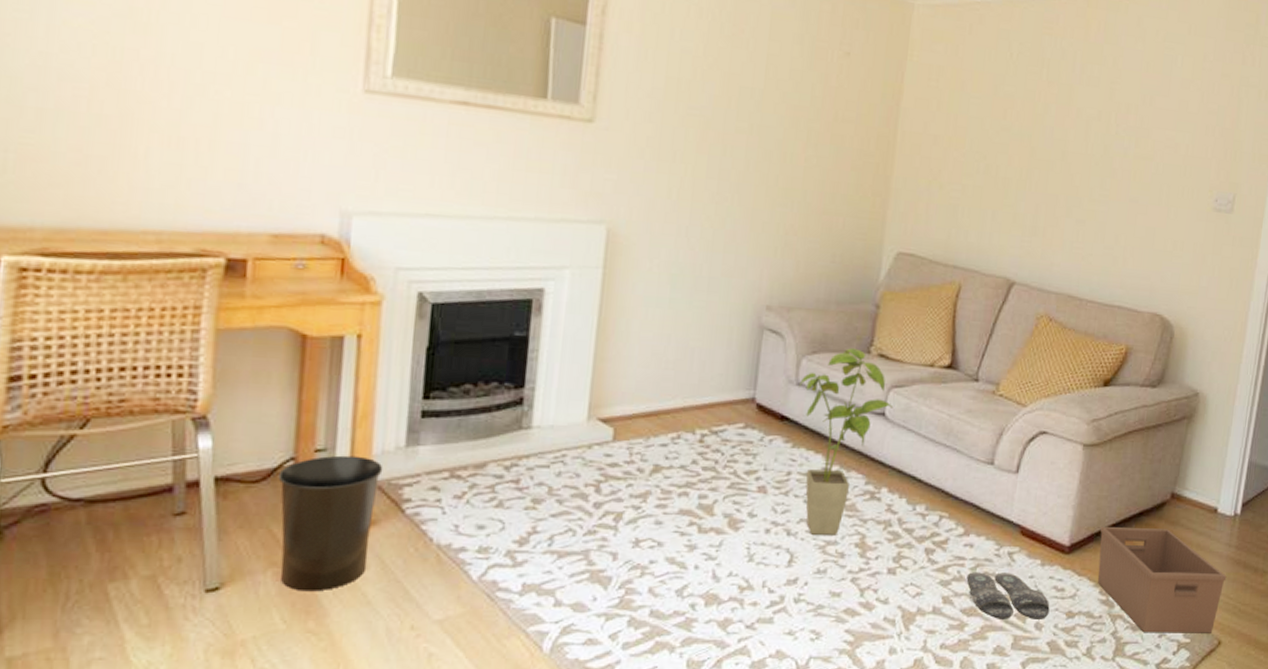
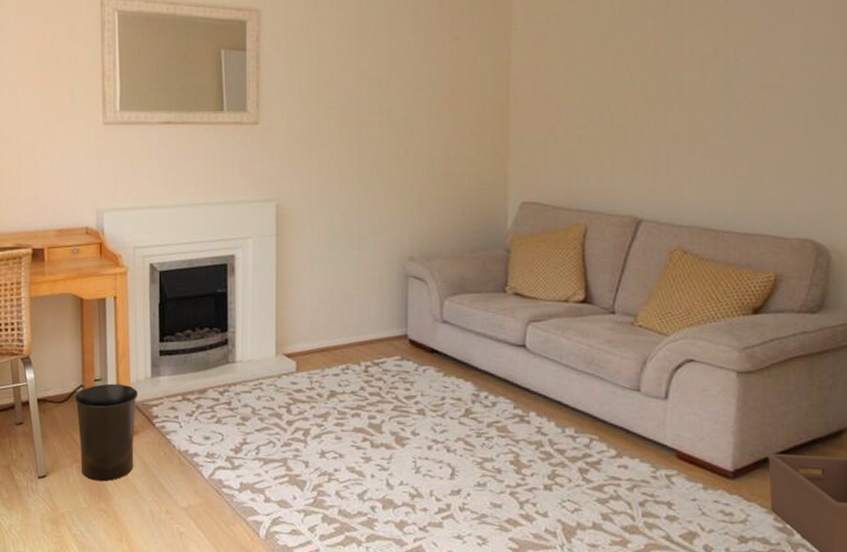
house plant: present [798,348,894,535] -> none [444,289,533,453]
slippers: present [967,572,1050,619] -> none [624,492,718,542]

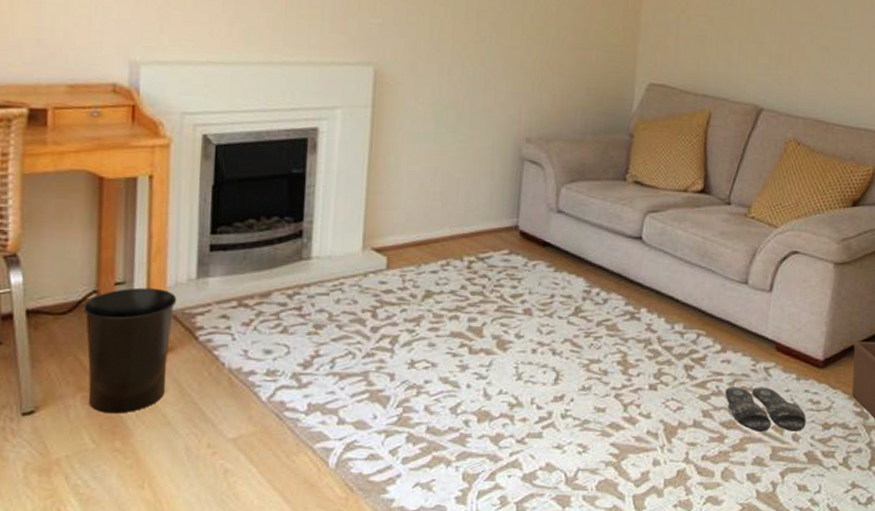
slippers: none [624,492,718,542] -> present [725,387,806,431]

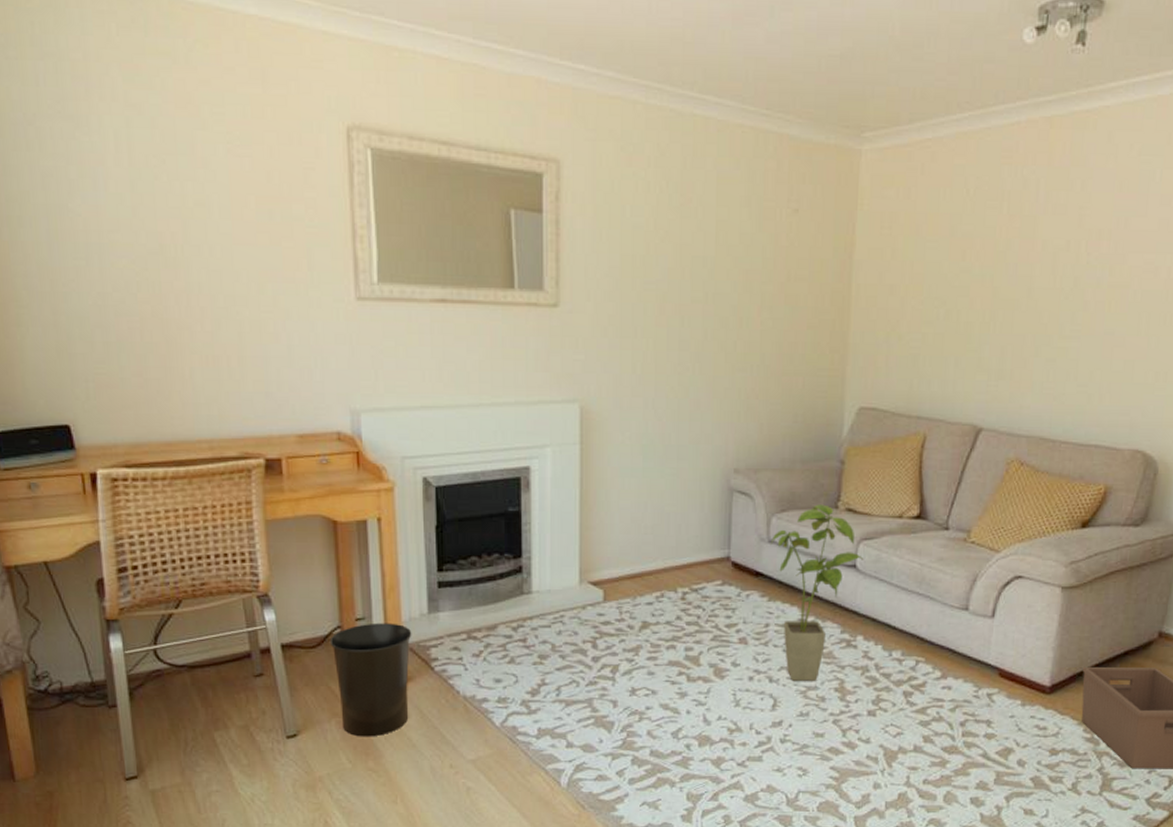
house plant: none [558,176,650,354] -> present [770,504,864,681]
slippers: present [725,387,806,431] -> none [946,713,1032,757]

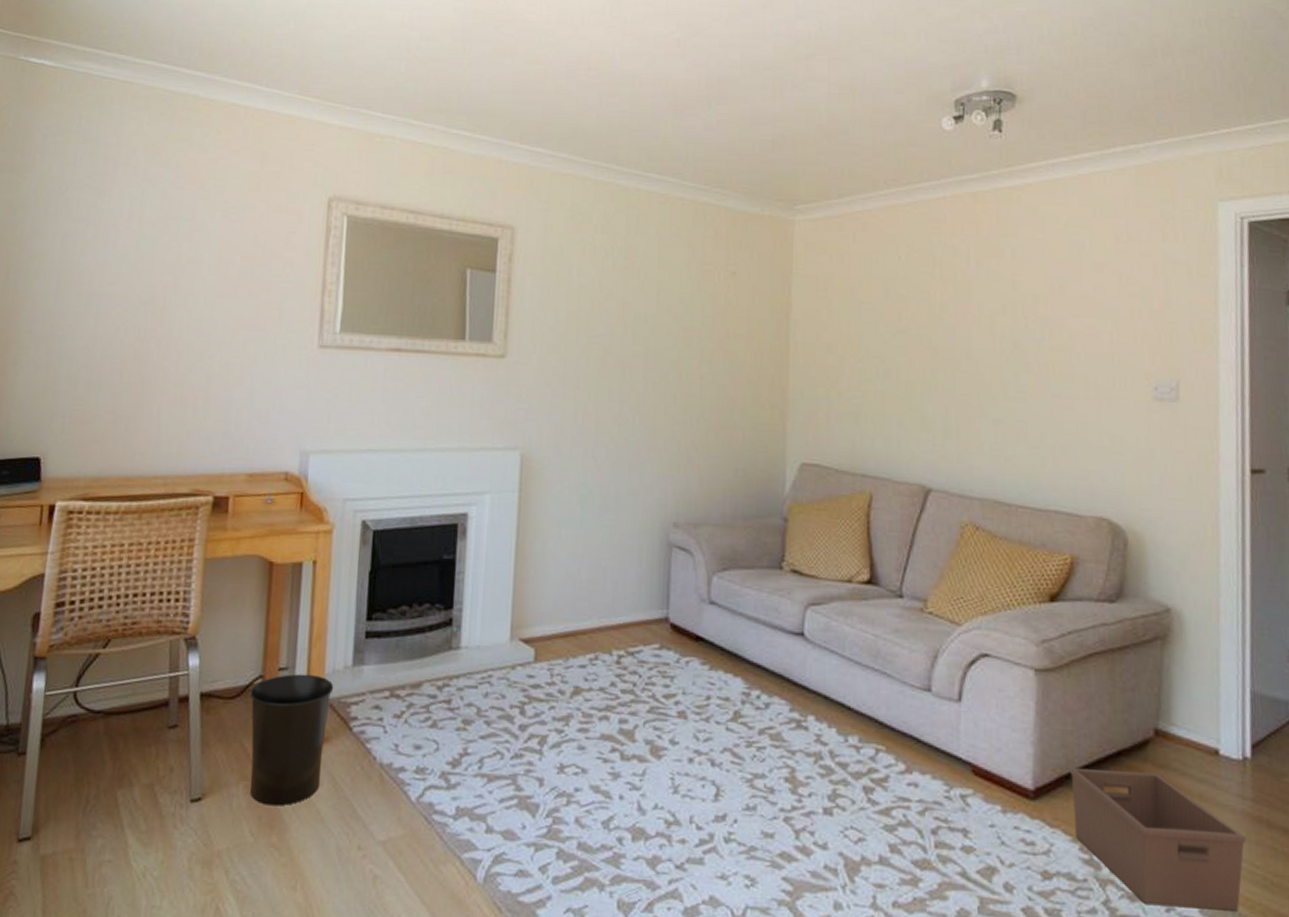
house plant: present [770,504,864,681] -> none [711,564,813,768]

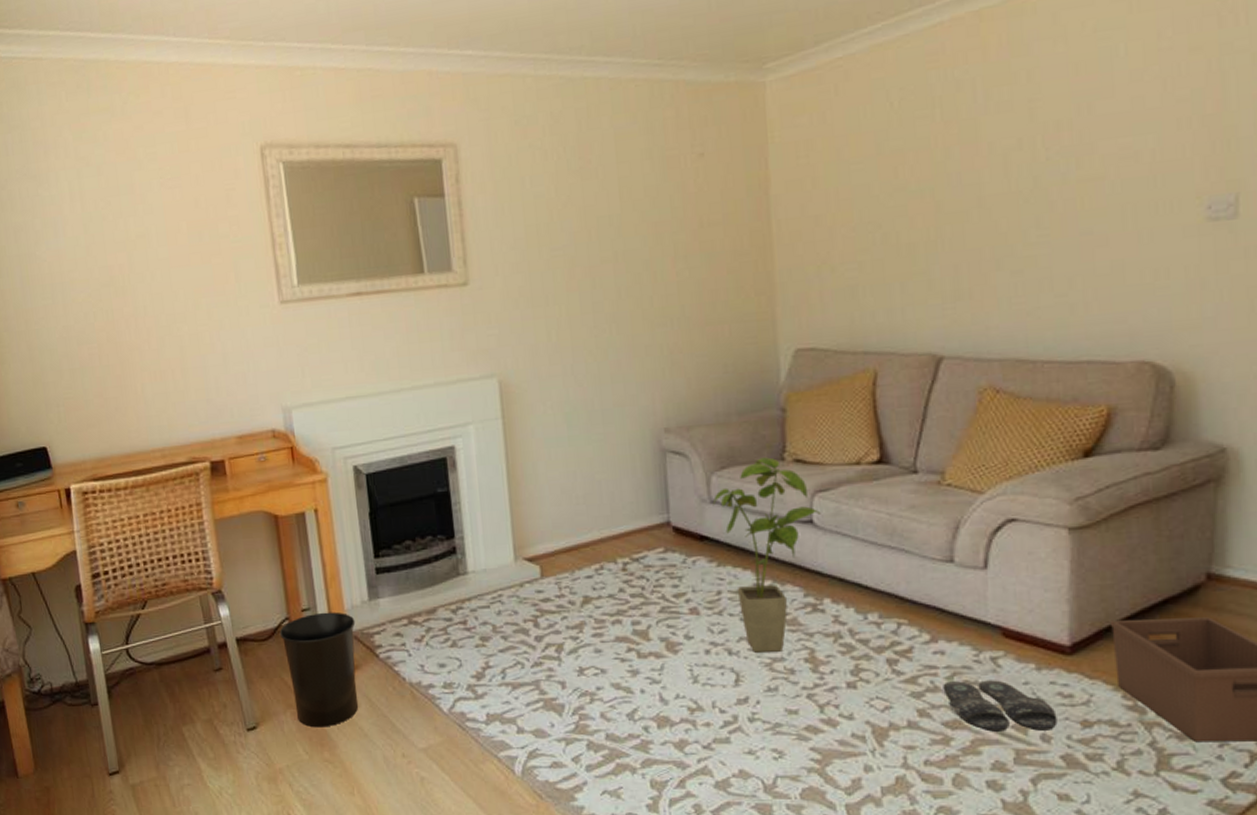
house plant: none [711,564,813,768] -> present [712,457,822,653]
slippers: none [915,816,1020,879] -> present [943,680,1058,732]

